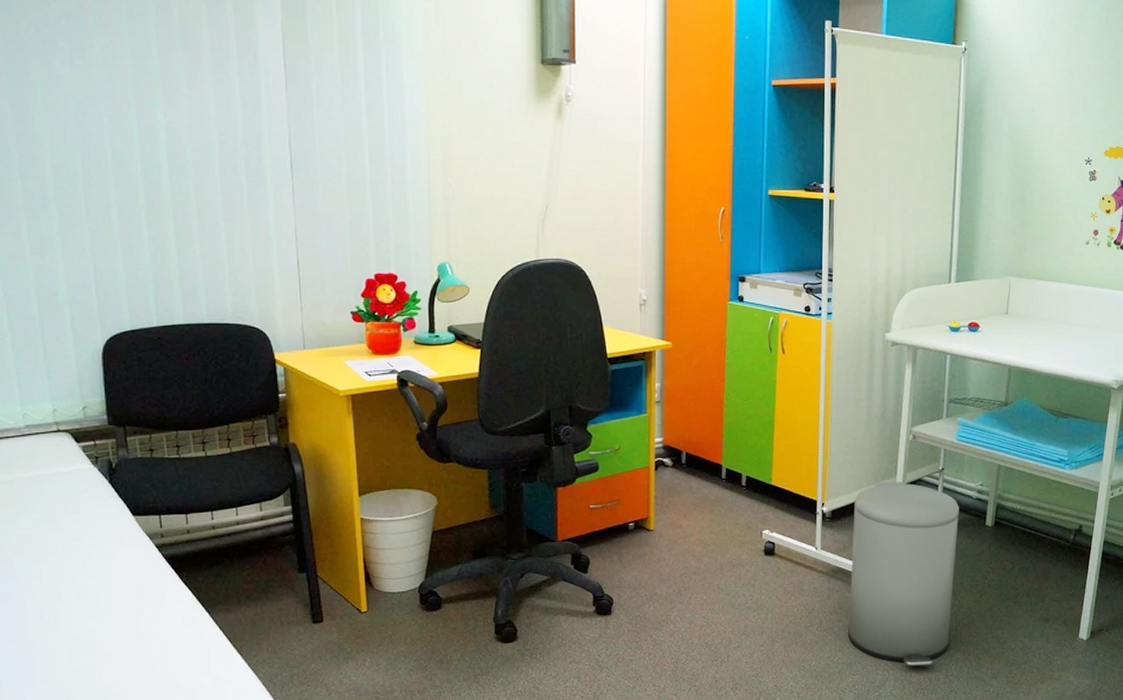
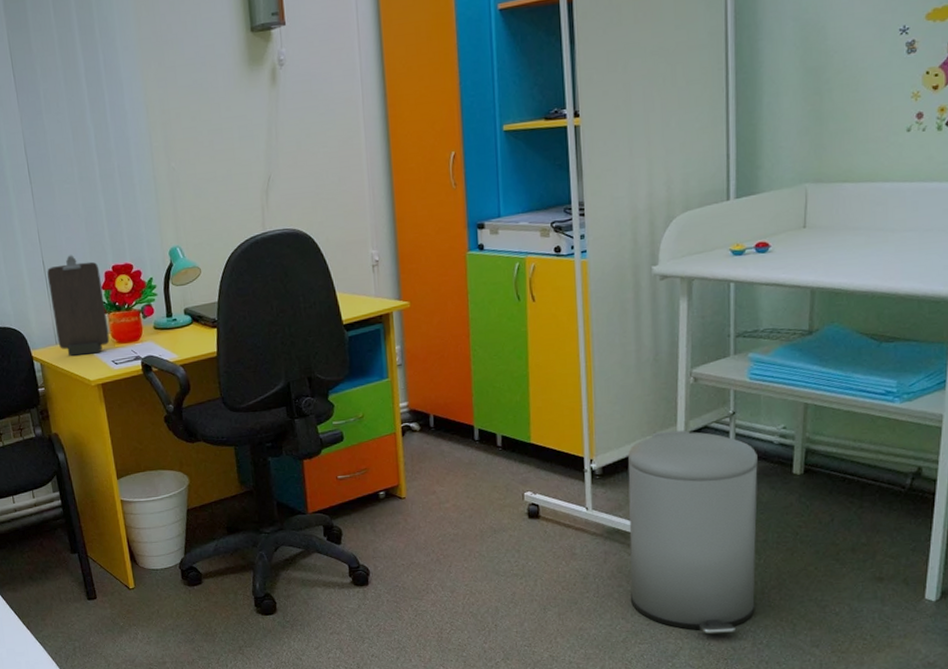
clipboard: none [301,257,365,363] -> present [47,255,110,356]

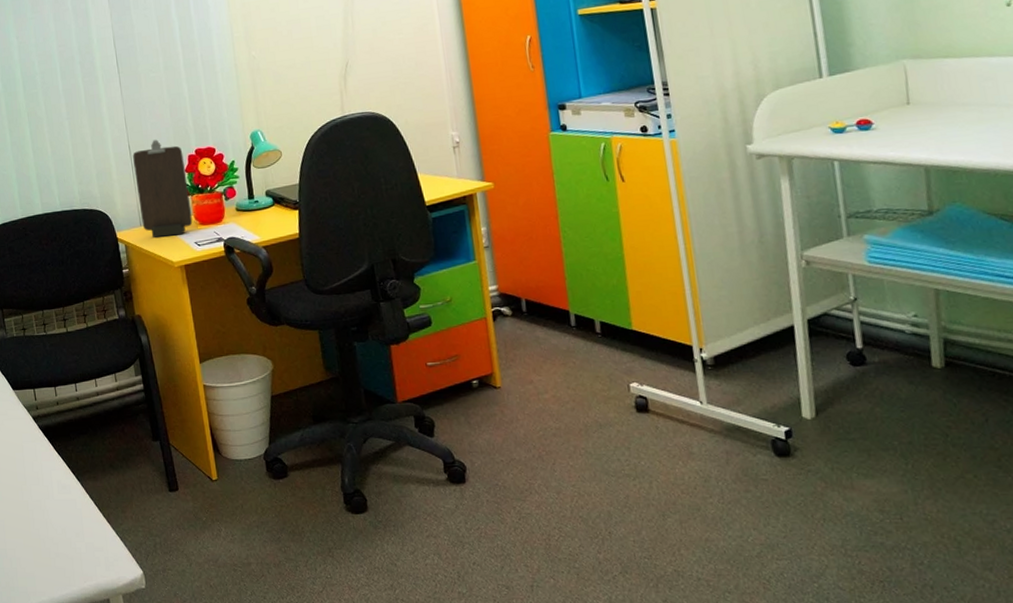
pedal bin: present [628,430,758,635] -> none [741,317,909,551]

